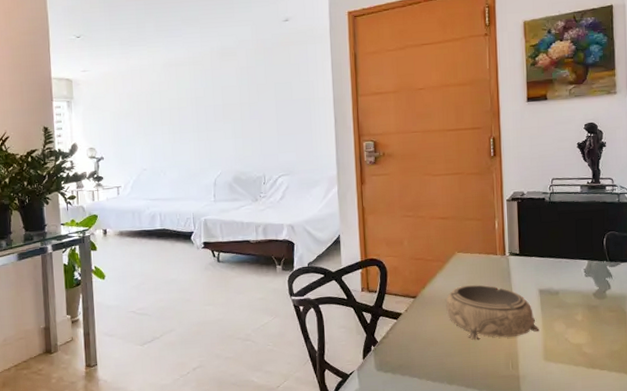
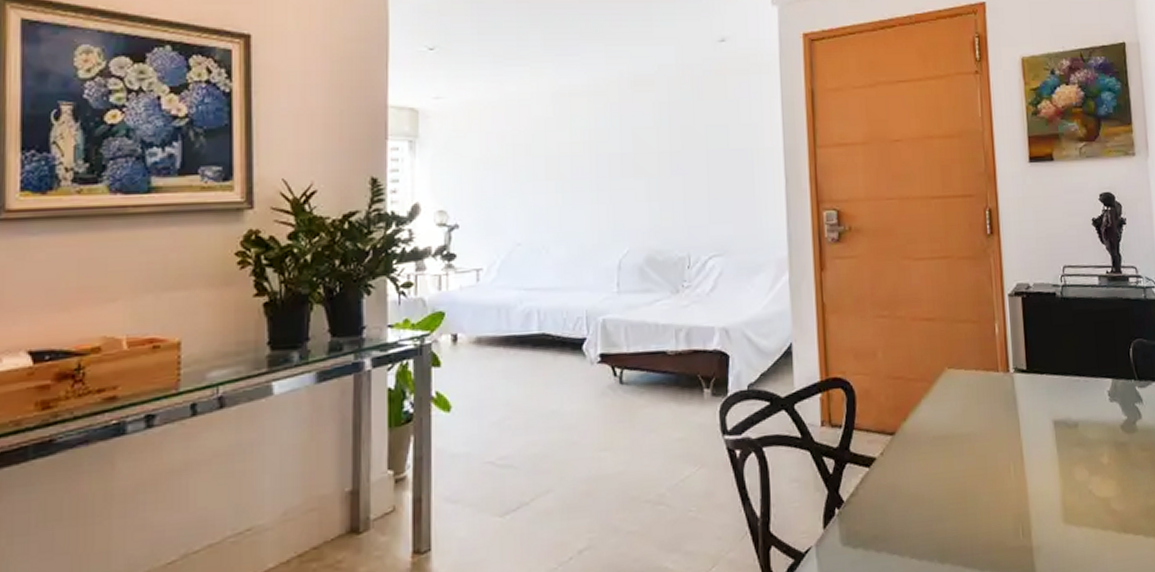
decorative bowl: present [446,285,539,340] -> none [934,414,1056,496]

